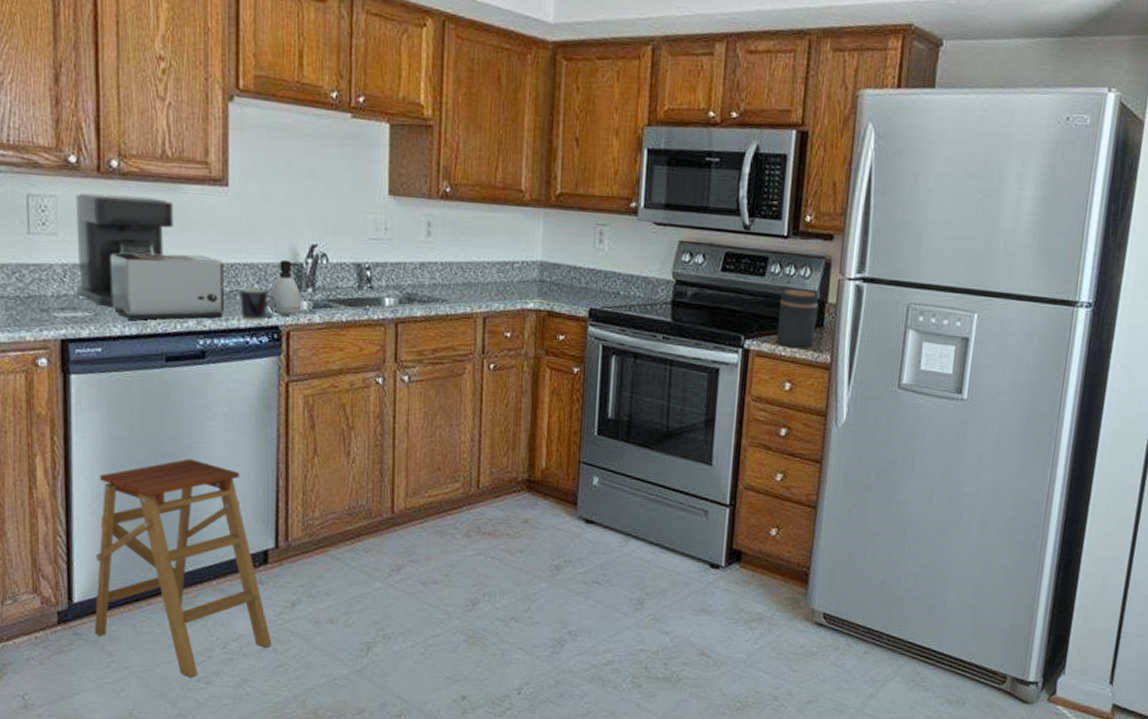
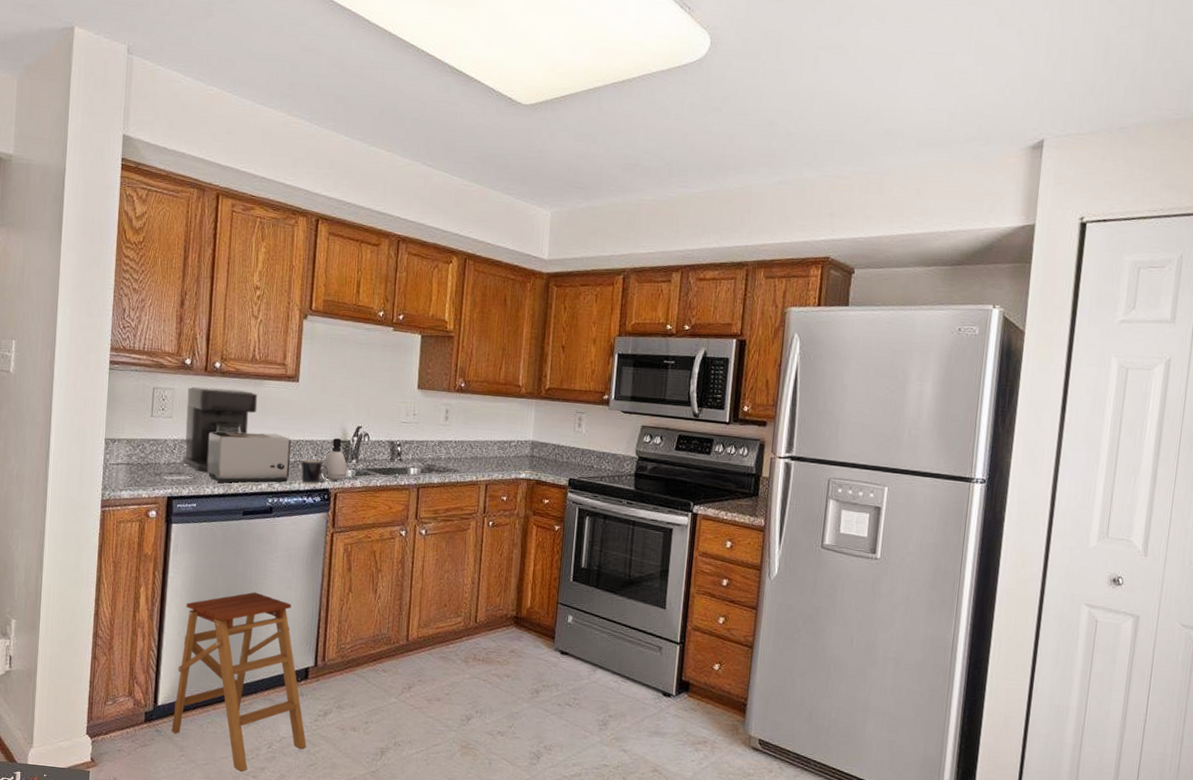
cylinder: present [777,289,819,348] -> none [720,465,755,514]

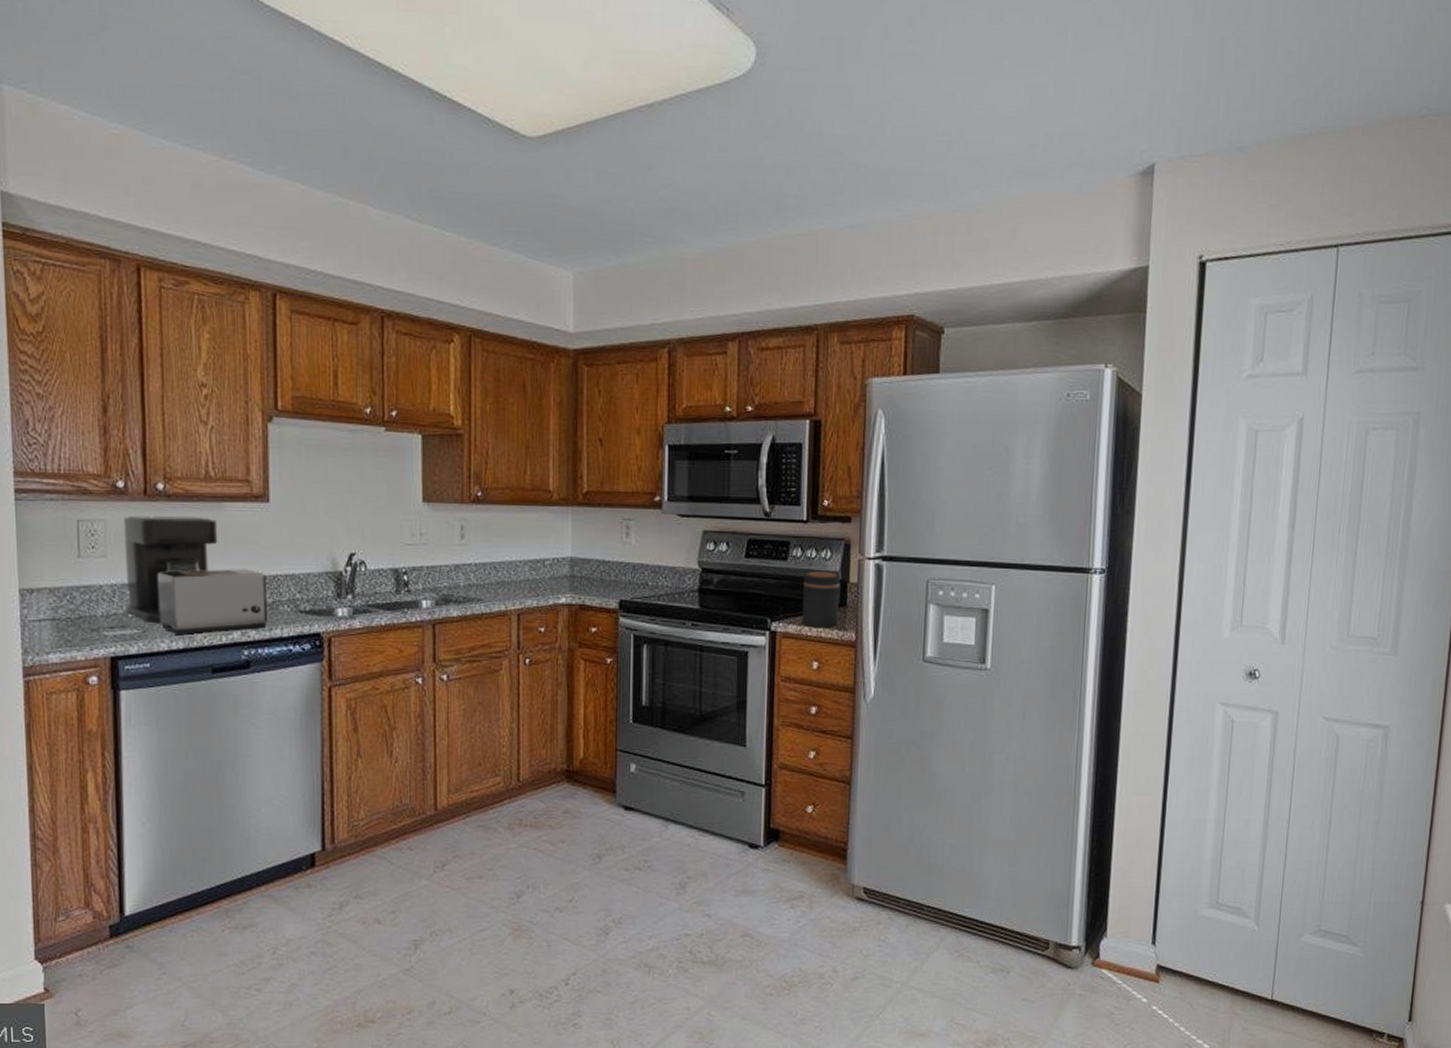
step ladder: present [171,592,307,772] -> none [145,767,321,986]
mug: present [301,459,328,486] -> none [281,597,318,631]
soap dispenser: present [322,438,348,481] -> none [310,570,342,622]
cylinder: none [720,465,755,514] -> present [802,572,841,627]

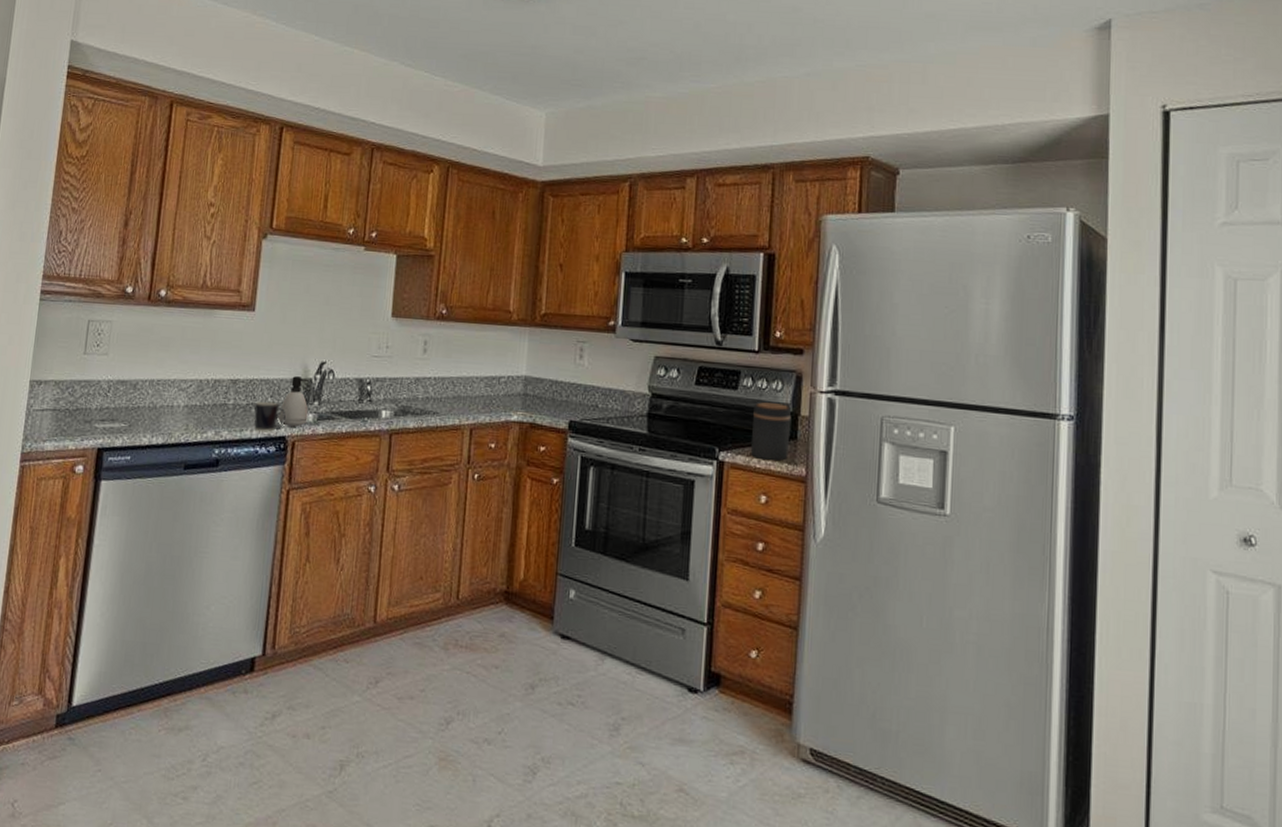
coffee maker: present [124,515,218,624] -> none [116,318,208,419]
toaster: present [157,569,268,636] -> none [145,370,244,432]
mug: none [281,597,318,631] -> present [253,401,286,433]
soap dispenser: none [310,570,342,622] -> present [278,376,309,427]

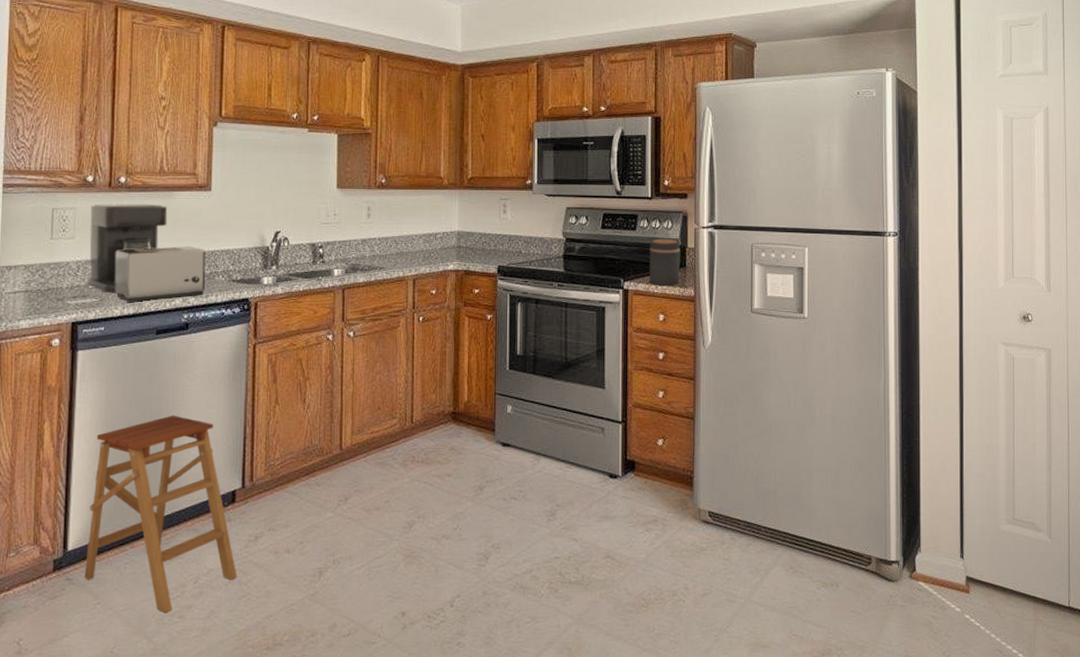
step ladder: none [86,563,250,792] -> present [84,415,237,613]
coffee maker: none [116,318,208,419] -> present [86,203,168,293]
toaster: none [145,370,244,432] -> present [115,246,206,303]
mug: present [253,401,286,433] -> none [217,269,247,297]
soap dispenser: present [278,376,309,427] -> none [241,245,268,289]

